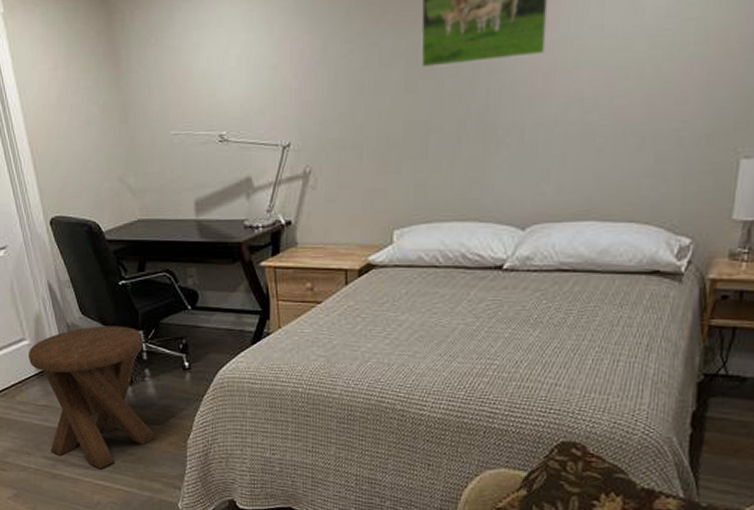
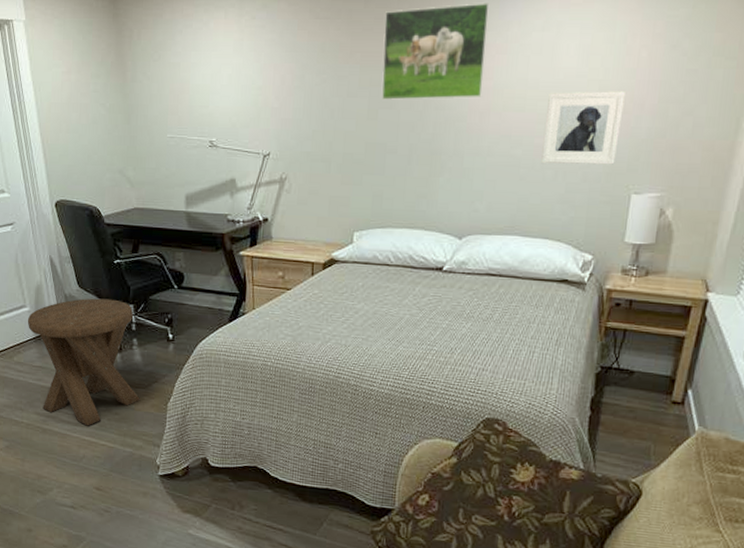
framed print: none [623,29,731,130] -> present [541,91,625,165]

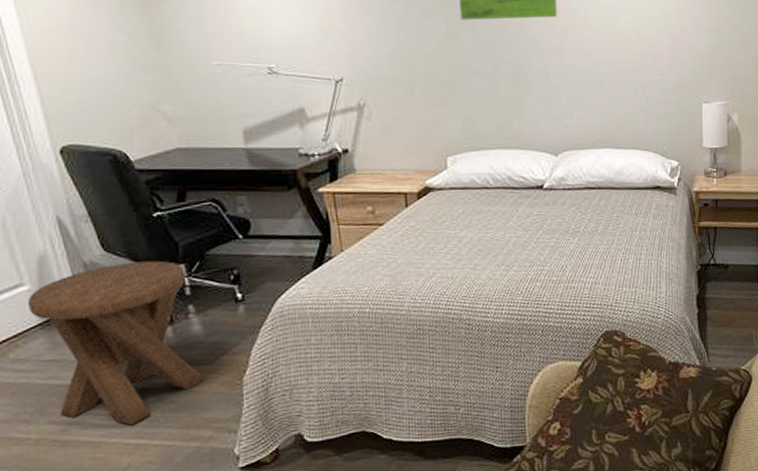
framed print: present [541,91,625,165] -> none [619,12,685,79]

